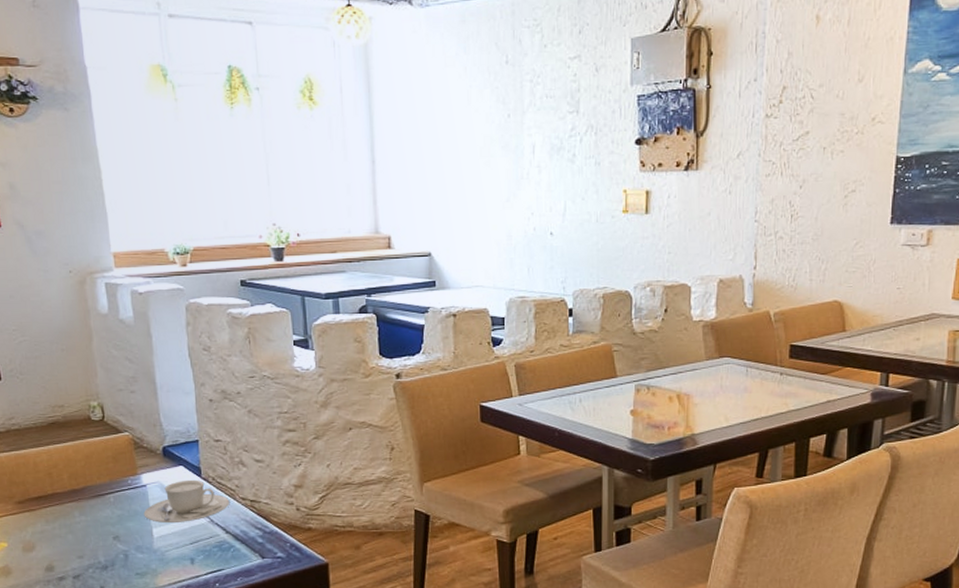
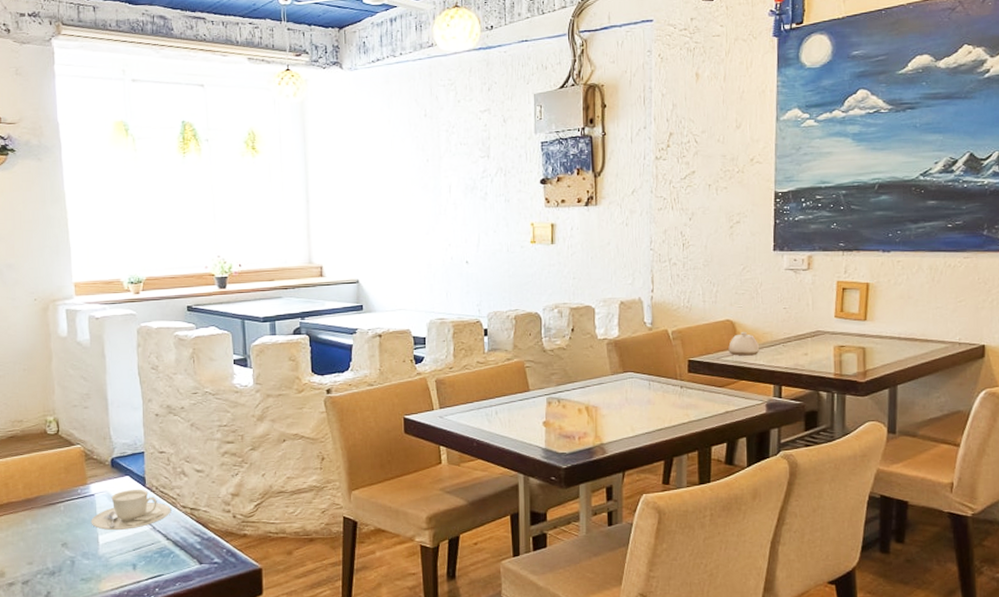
sugar bowl: none [834,313,869,341] -> present [728,331,760,356]

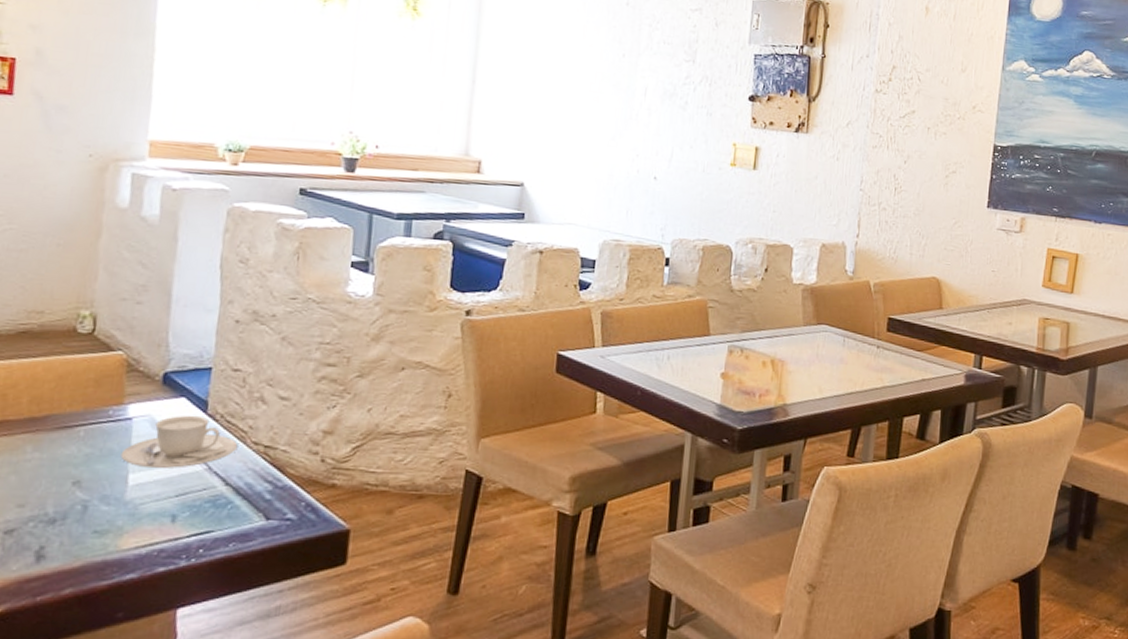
sugar bowl: present [728,331,760,356] -> none [931,291,964,320]

